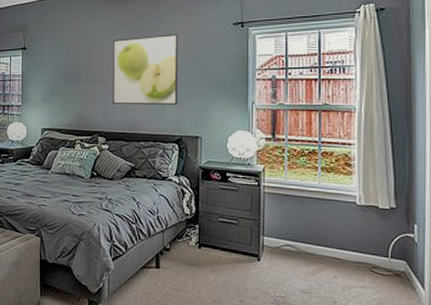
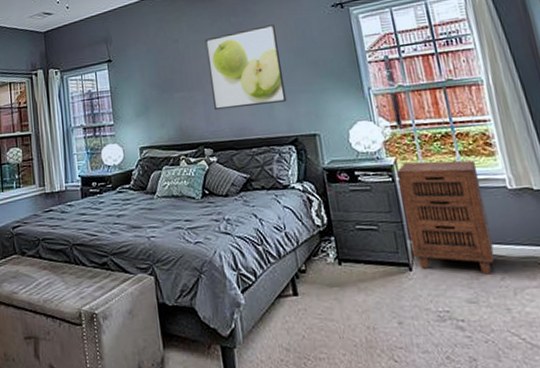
cabinet: none [263,170,334,272] -> present [396,160,495,275]

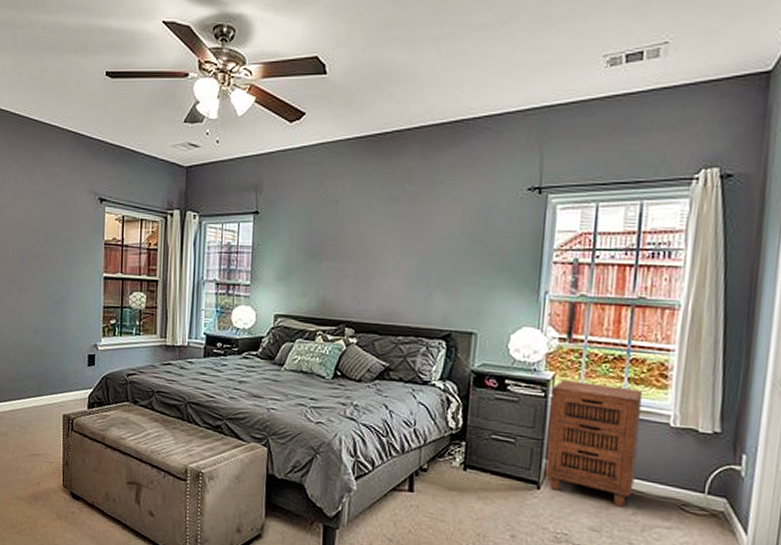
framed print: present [204,24,287,111] -> none [365,200,454,291]

